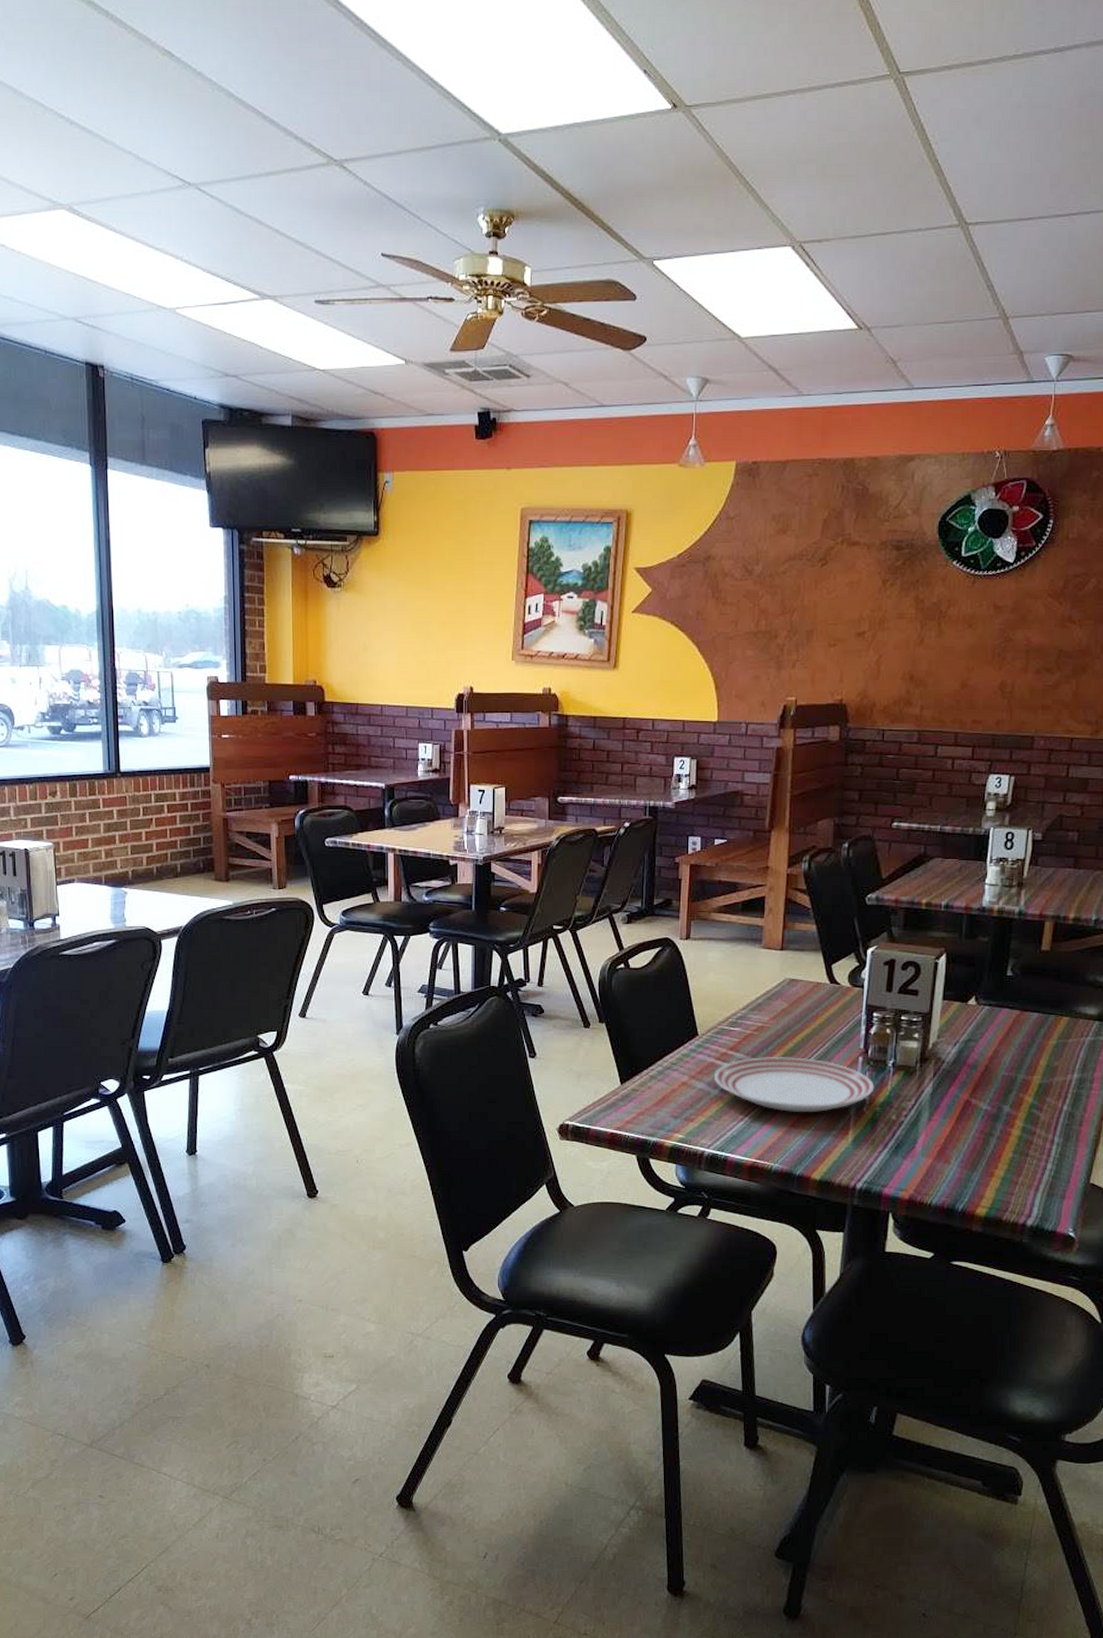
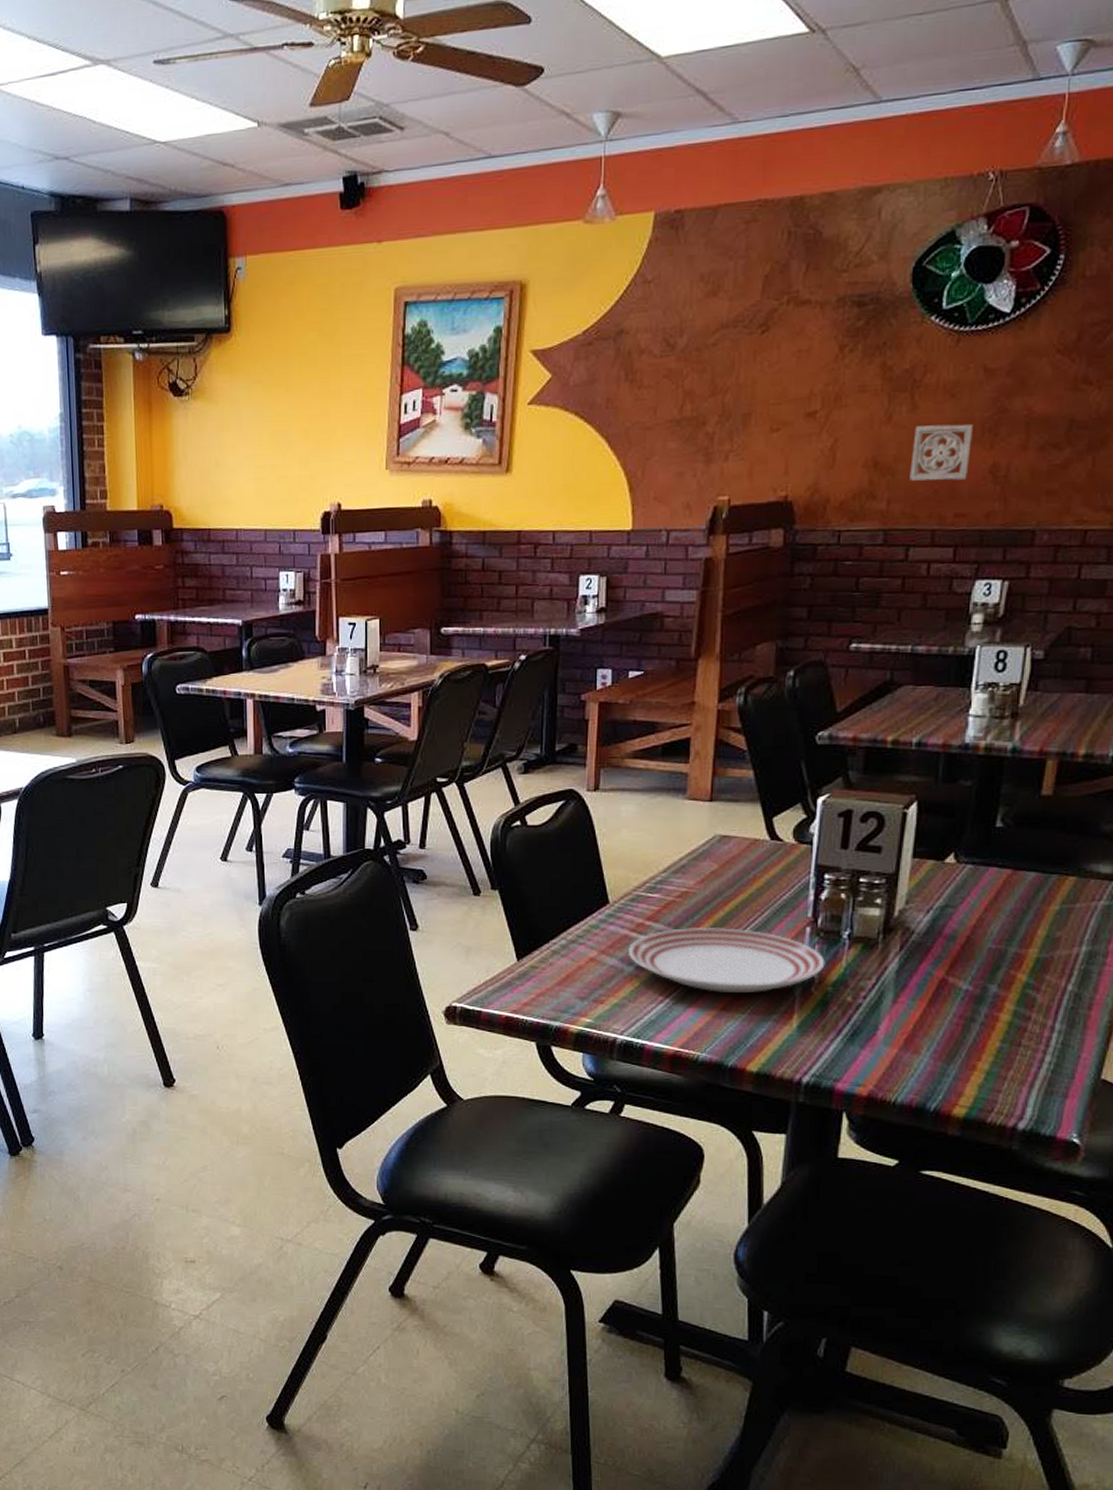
wall ornament: none [938,648,987,693] -> present [910,423,974,482]

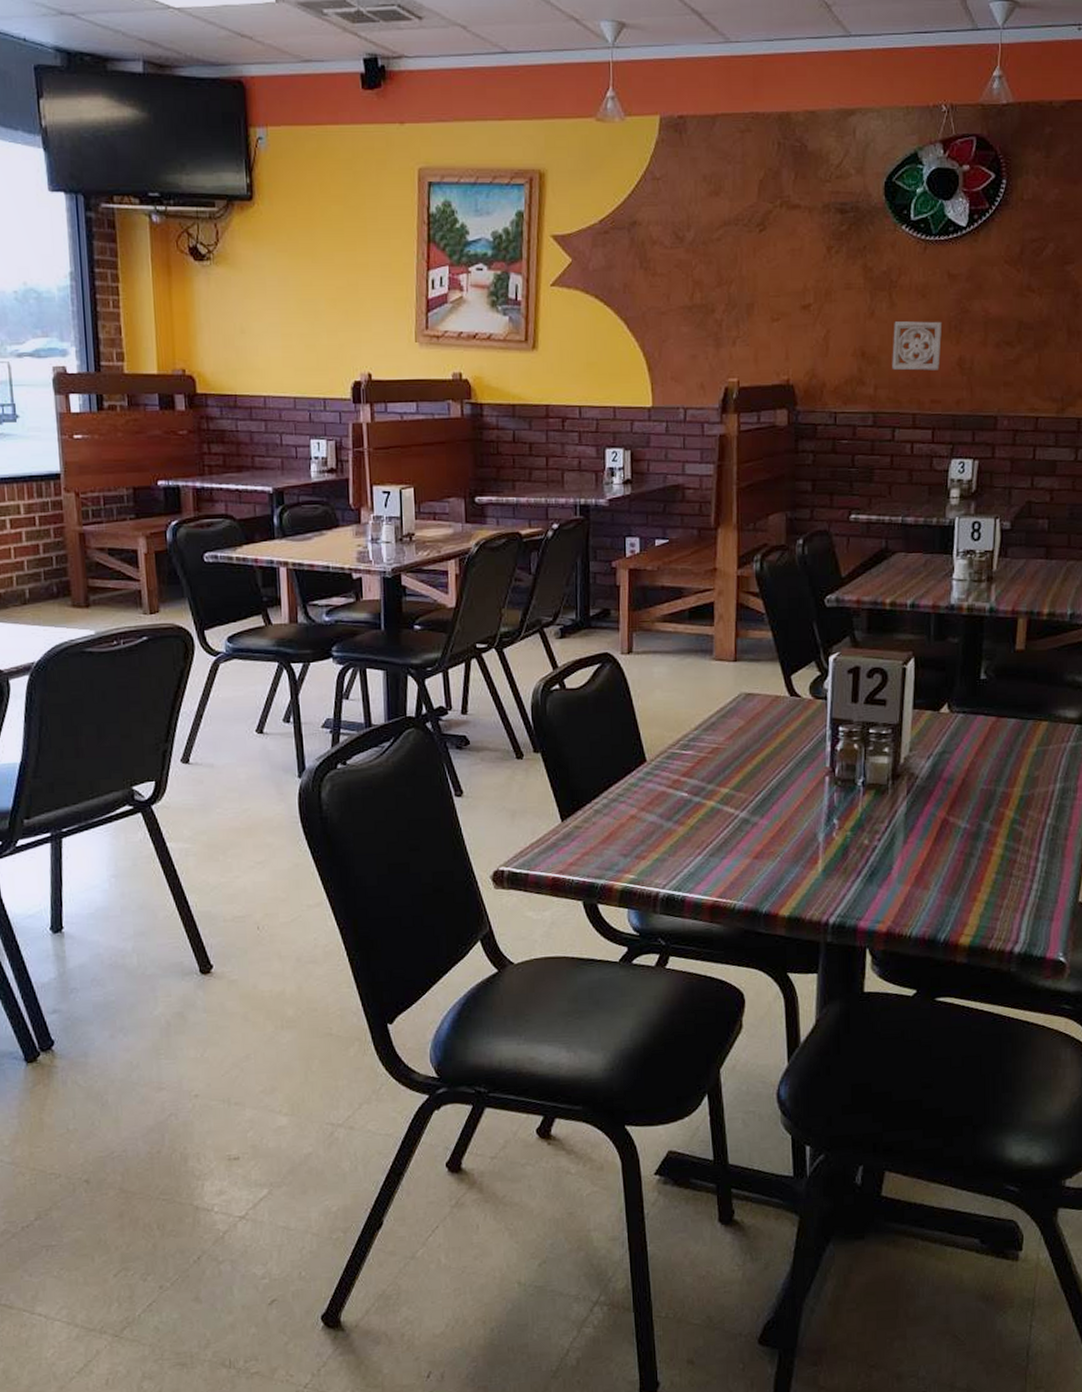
dinner plate: present [627,926,825,993] -> none [666,780,844,843]

